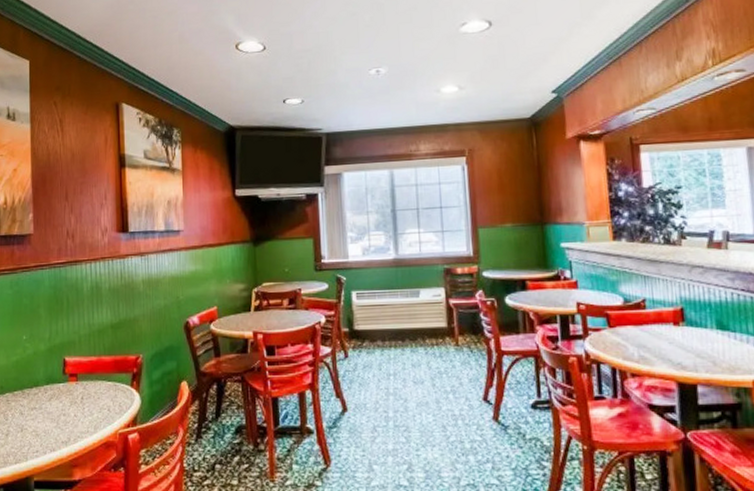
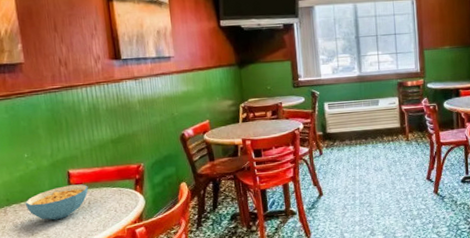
cereal bowl: none [18,375,83,416] -> present [24,184,89,220]

